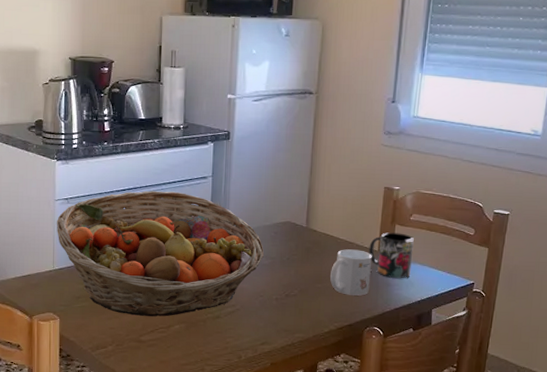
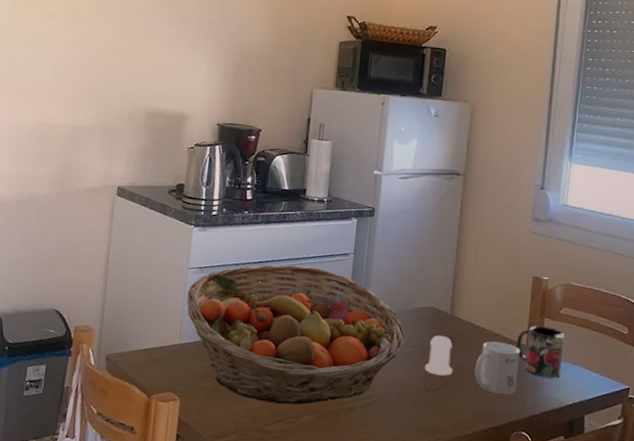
salt shaker: none [283,247,310,283] -> present [424,335,453,376]

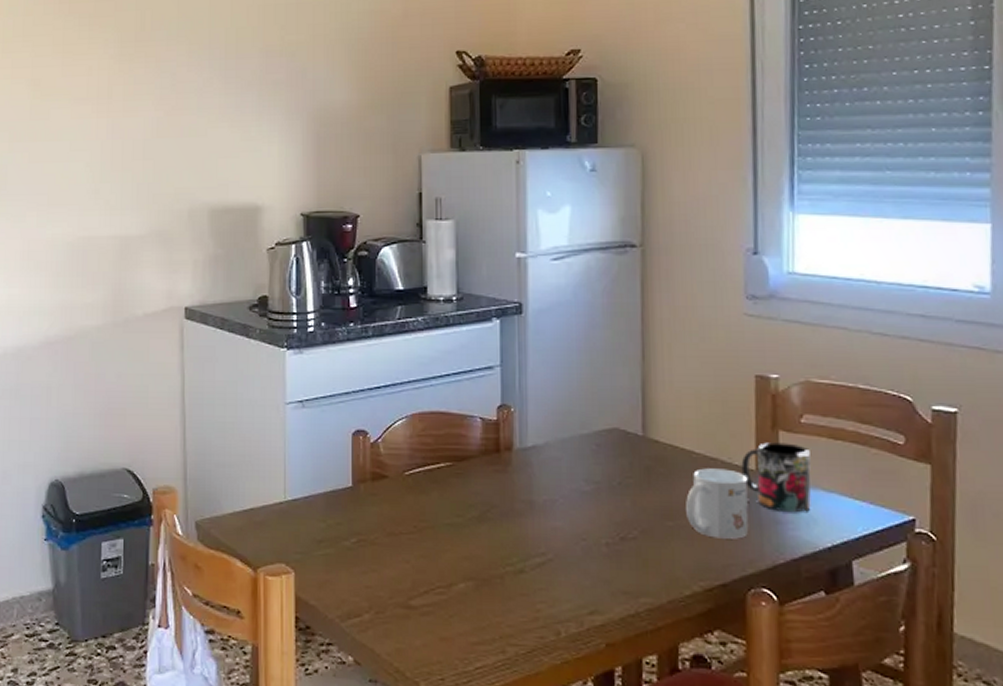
fruit basket: present [187,264,406,405] -> none [287,387,584,570]
salt shaker: present [424,335,453,376] -> none [614,466,655,519]

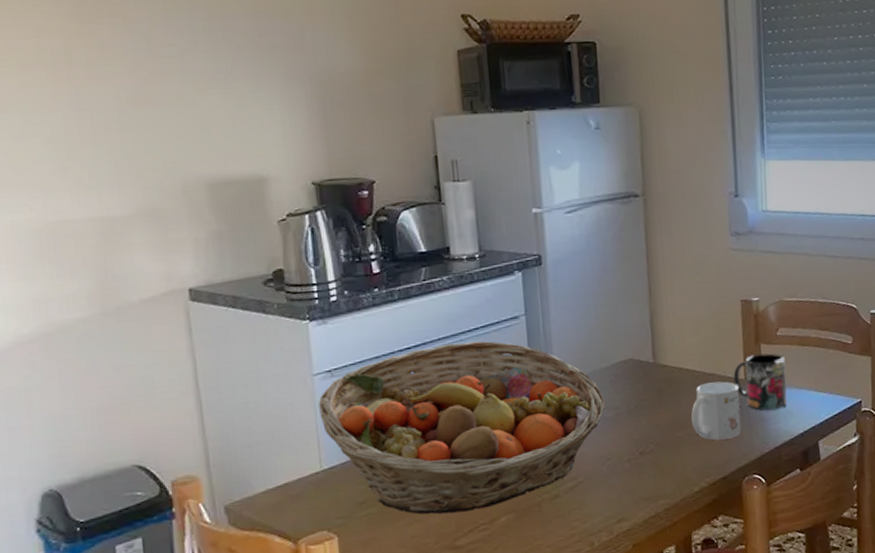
fruit basket: none [287,387,584,570] -> present [317,340,606,515]

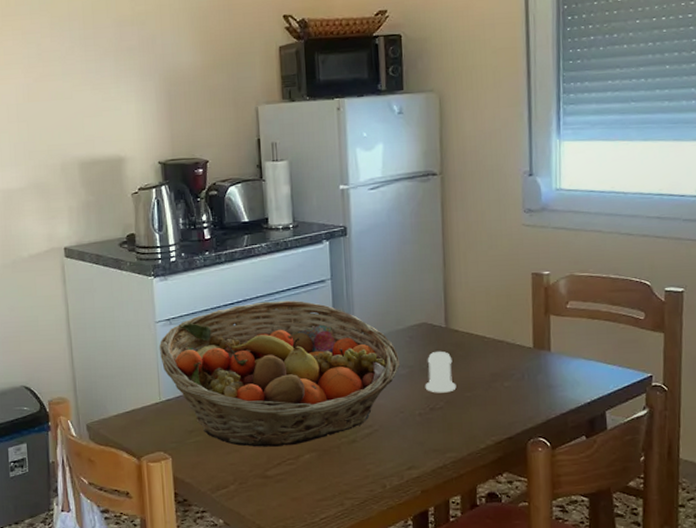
salt shaker: none [633,389,667,436] -> present [425,352,457,393]
mug: present [691,381,741,440] -> none [480,348,528,403]
mug: present [733,353,787,411] -> none [522,324,575,379]

